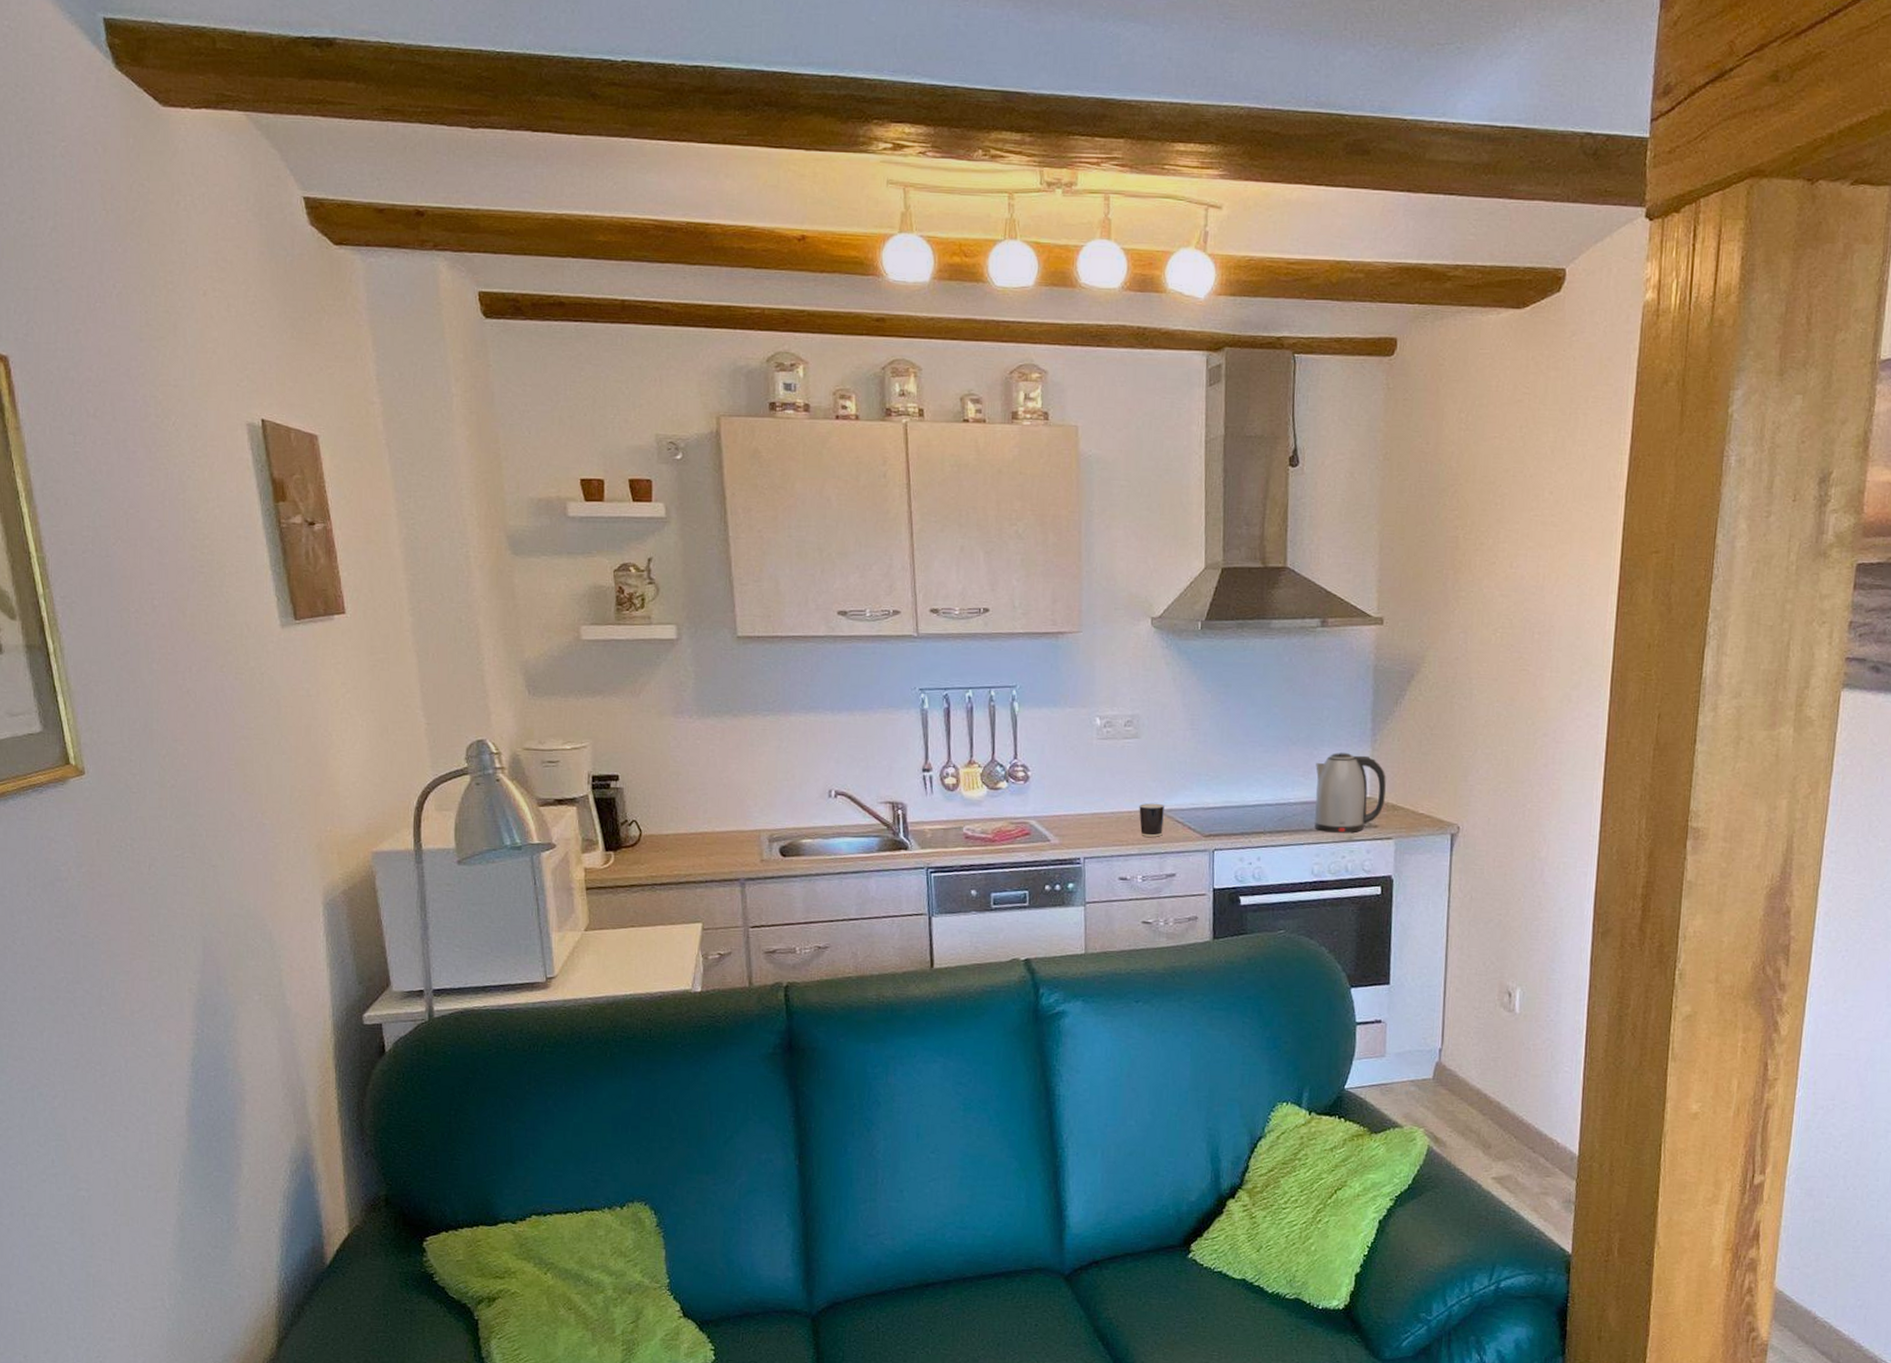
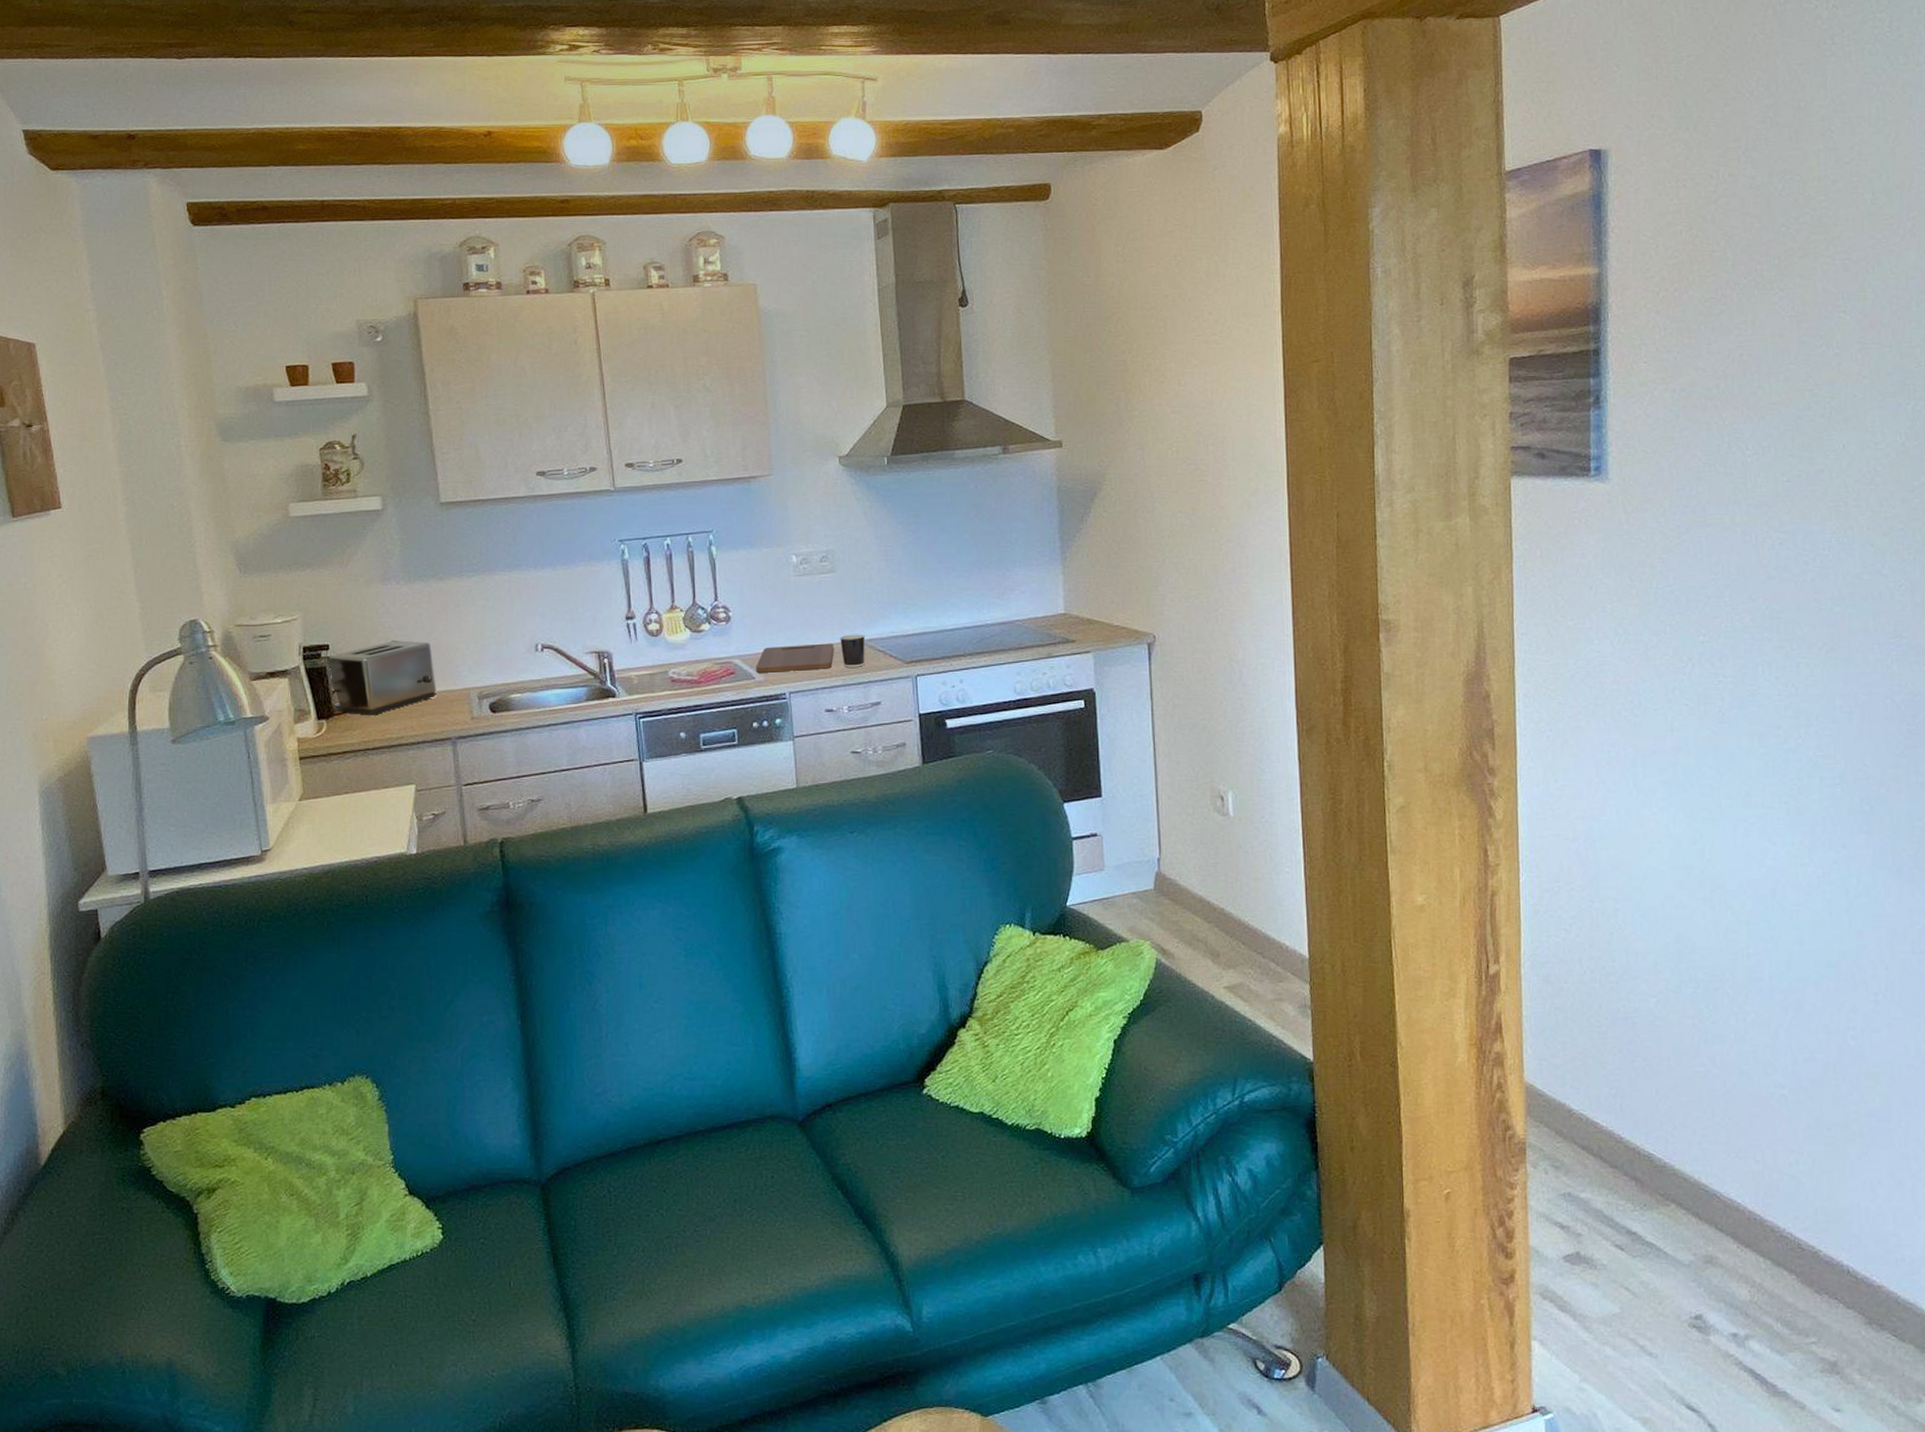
toaster: none [618,776,727,851] -> present [328,640,436,715]
cutting board: none [1051,810,1133,837] -> present [756,643,834,673]
kettle: present [1314,752,1386,834] -> none [1009,571,1080,652]

